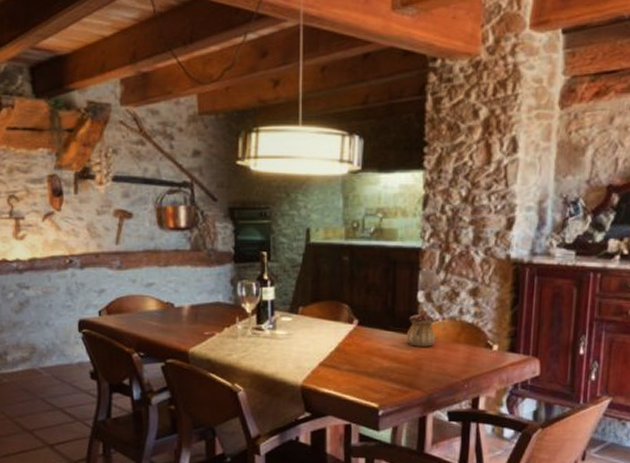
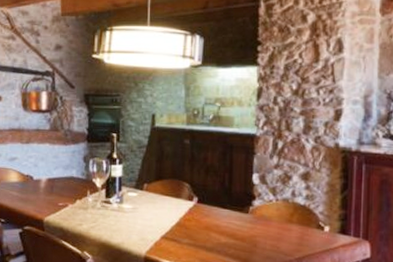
teapot: present [406,309,436,347] -> none [242,190,270,226]

